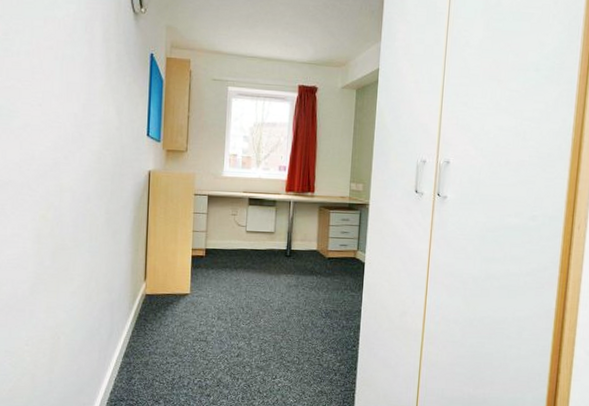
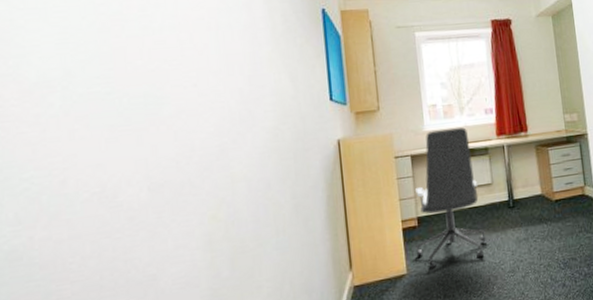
office chair: none [200,177,263,293] -> present [415,127,486,269]

